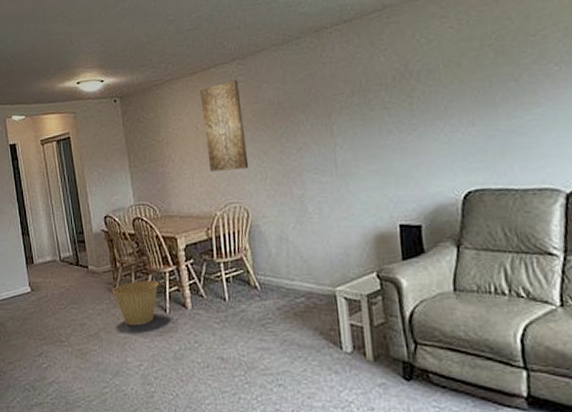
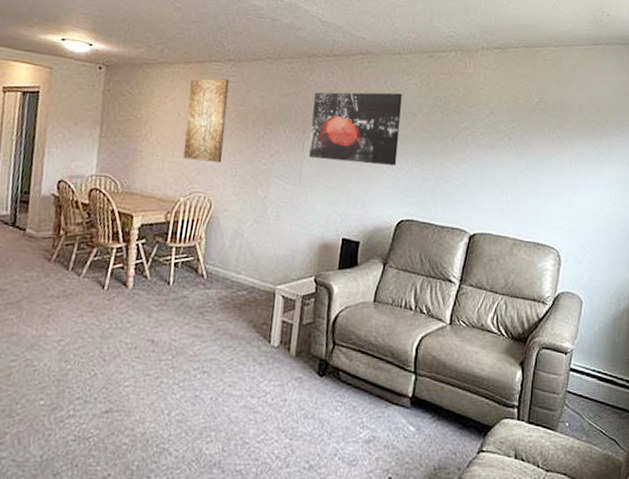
basket: present [112,280,160,325] -> none [47,252,104,298]
wall art: none [331,42,448,143] -> present [309,92,402,166]

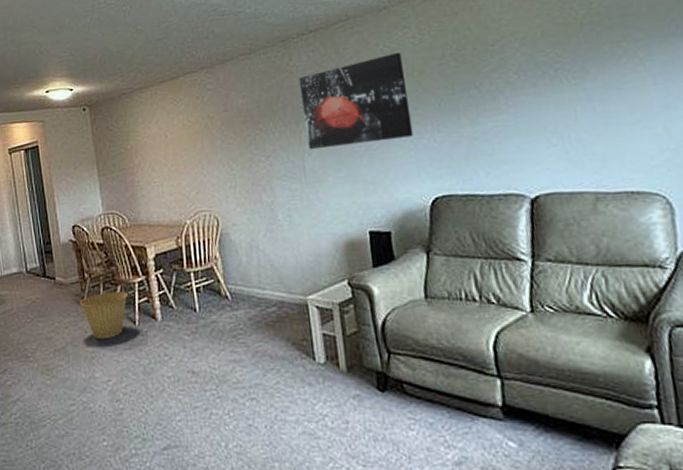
basket: none [47,252,104,298] -> present [79,291,129,338]
wall art: present [183,79,230,163] -> none [169,88,219,180]

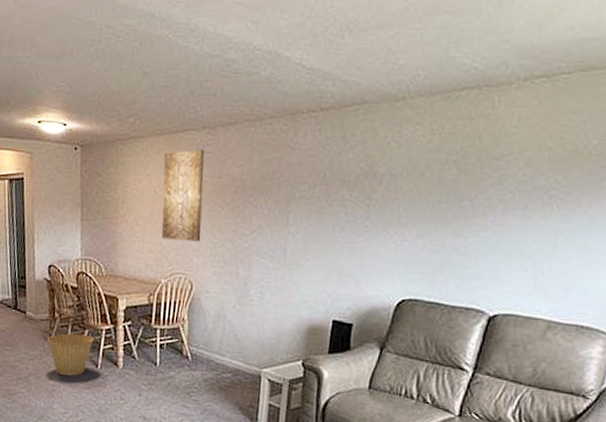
wall art: none [169,88,219,180] -> present [161,149,205,242]
wall art: present [298,52,414,150] -> none [294,148,407,237]

